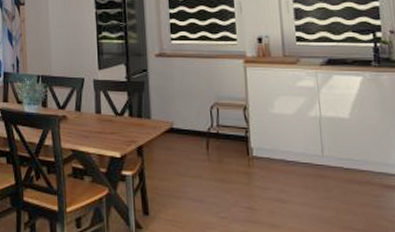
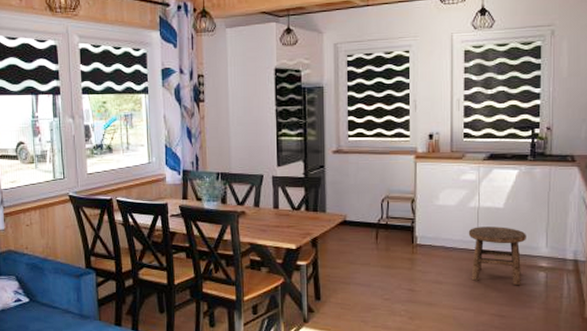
stool: none [310,139,380,209] -> present [468,226,526,286]

